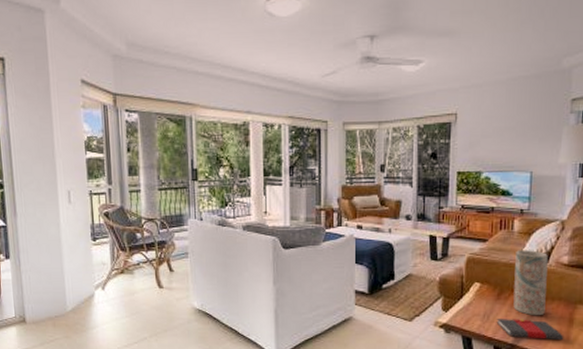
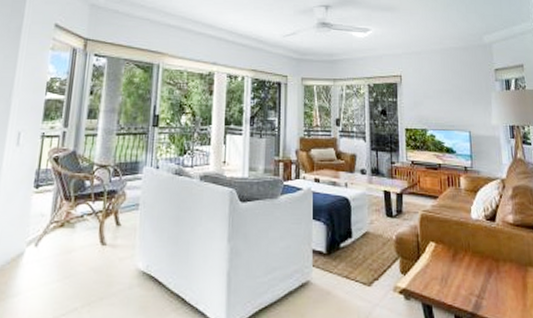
book: present [496,319,564,341] -> none [454,283,521,308]
vase: present [513,250,548,316] -> none [465,208,499,280]

